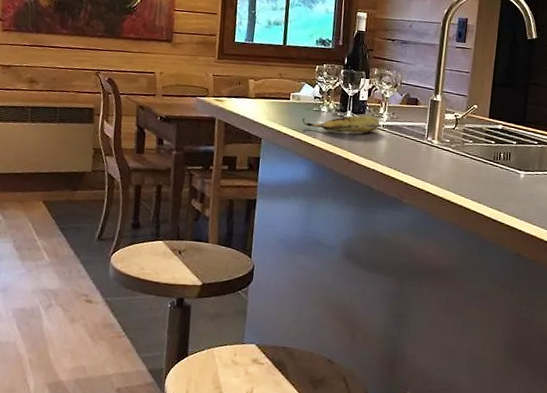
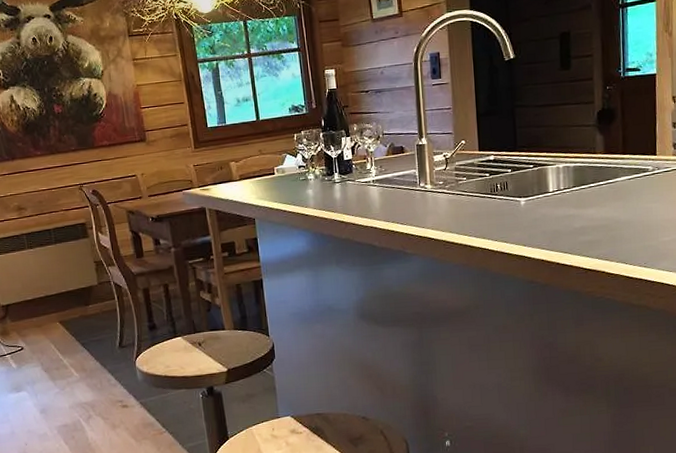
fruit: present [302,115,380,133] -> none [291,174,369,198]

